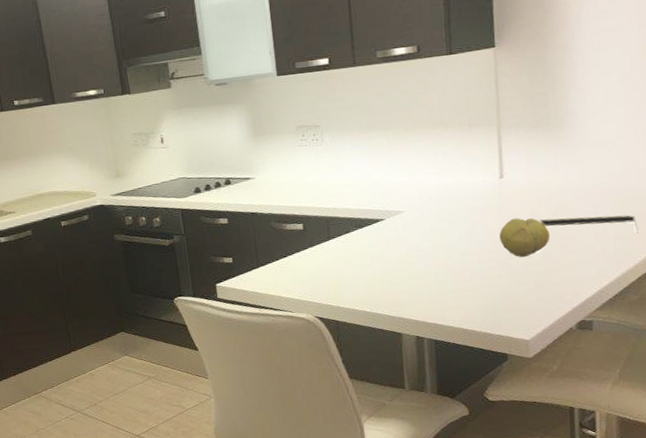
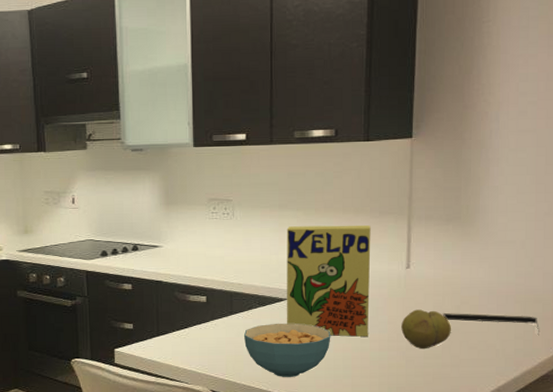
cereal bowl: none [343,242,431,298] -> present [243,323,331,377]
cereal box: none [377,139,467,252] -> present [286,225,371,337]

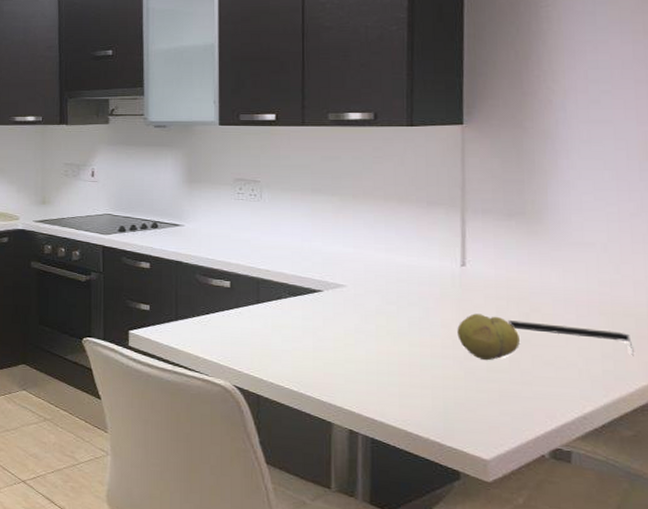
cereal bowl: present [243,323,331,377] -> none [271,316,373,379]
cereal box: present [286,225,371,337] -> none [320,212,418,340]

